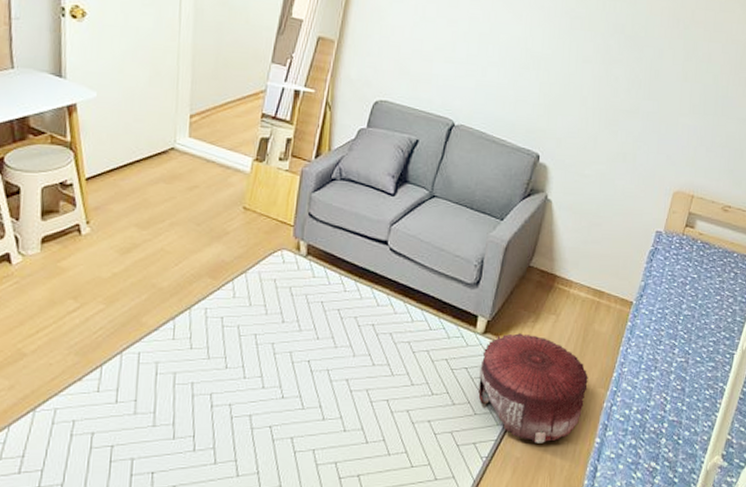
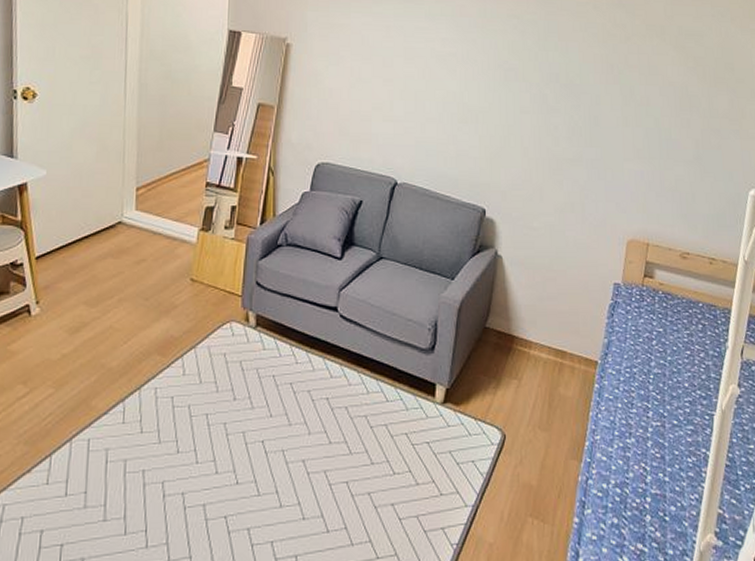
pouf: present [478,333,588,443] -> none [442,401,559,526]

